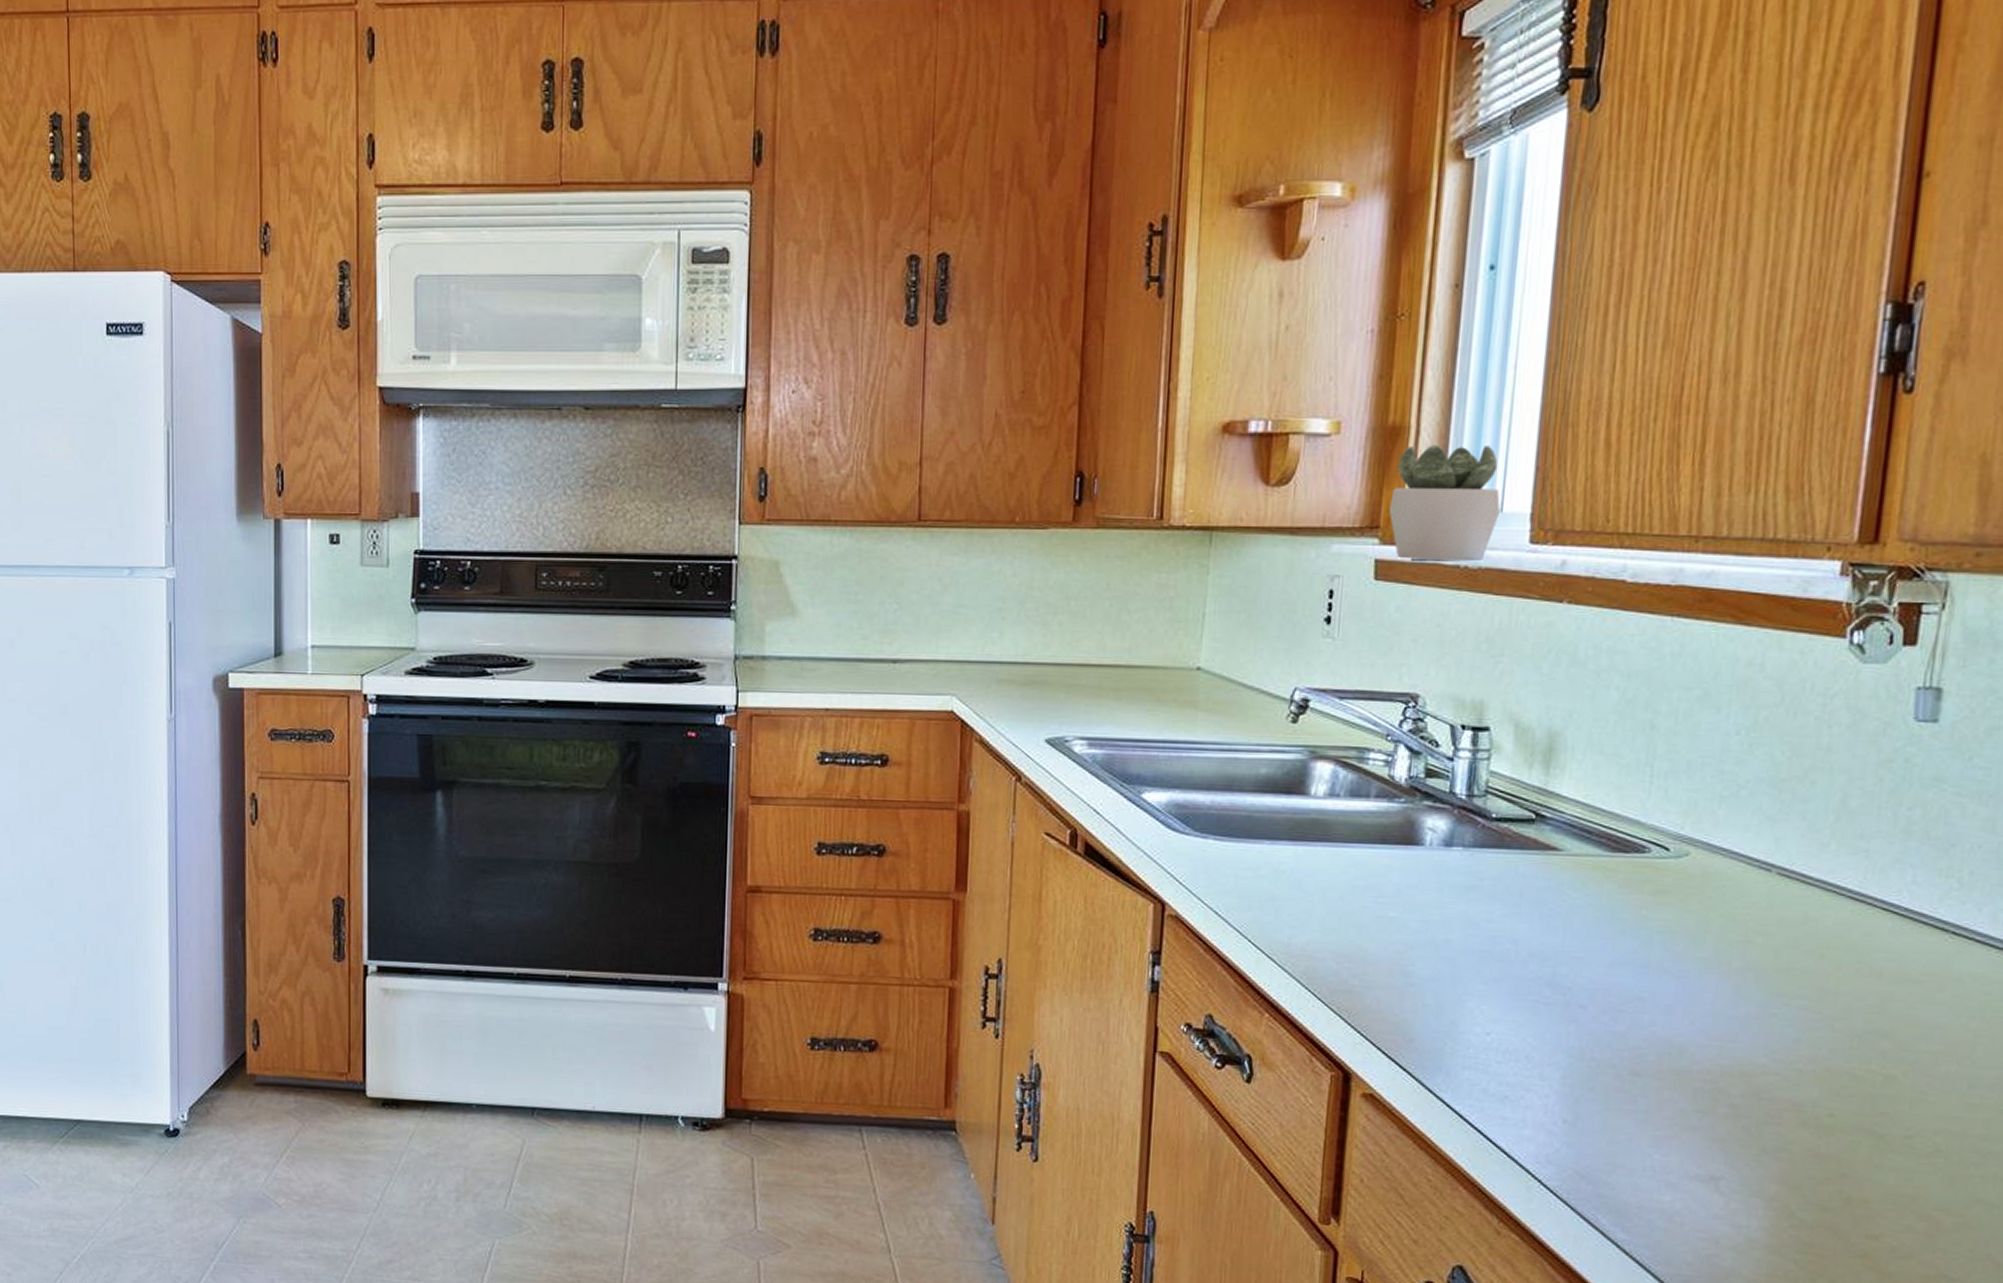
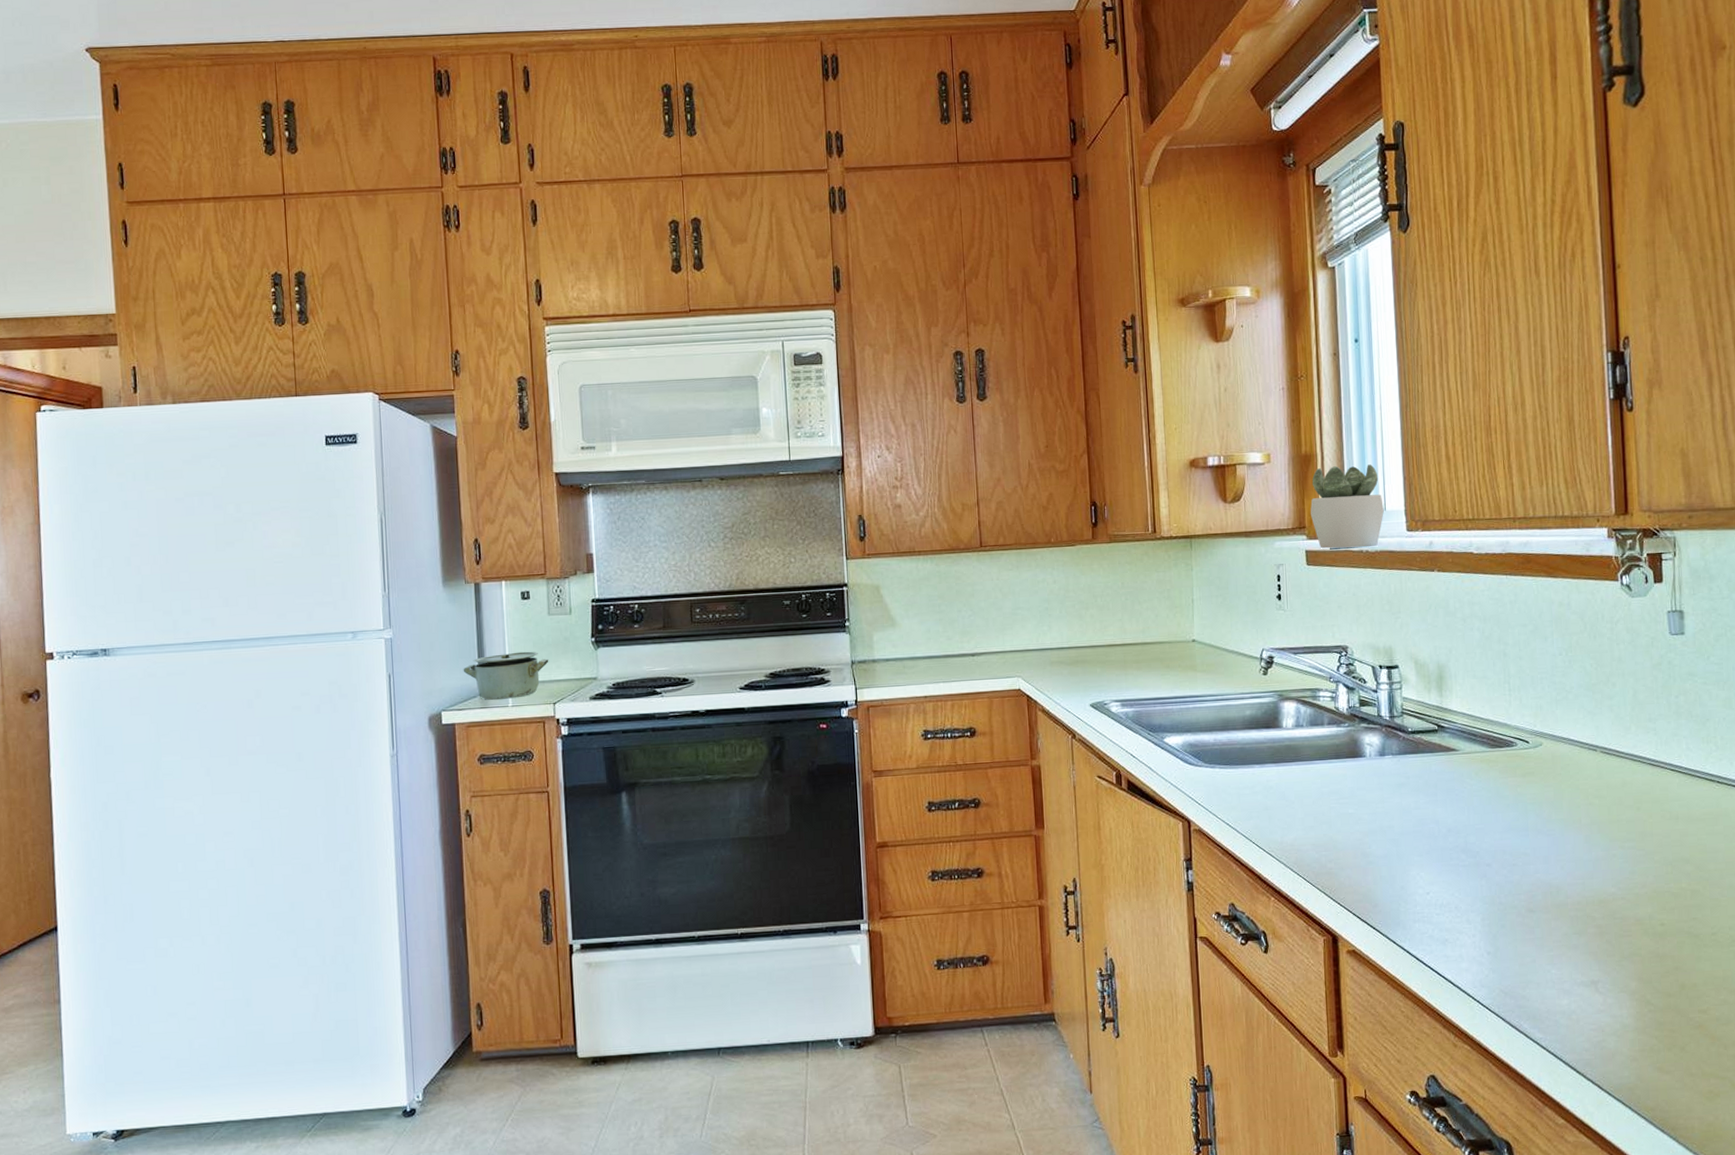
saucepan: none [256,608,359,666] -> present [463,651,549,701]

